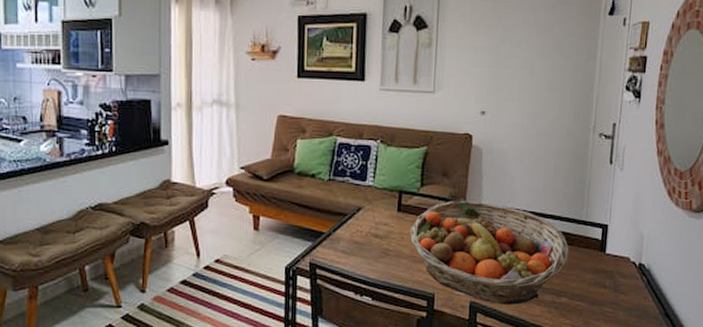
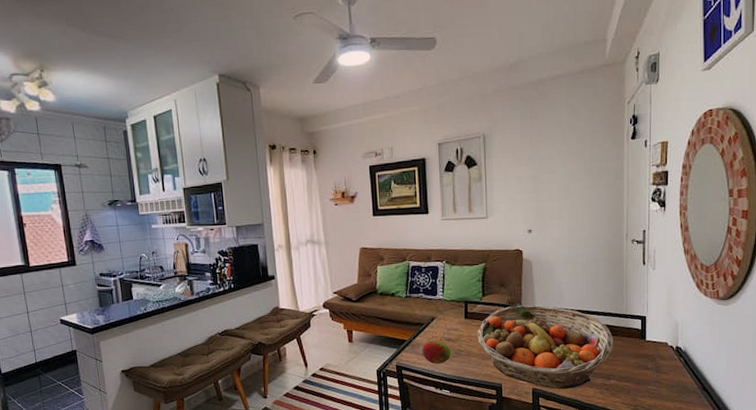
fruit: none [342,236,377,265] -> present [422,340,451,364]

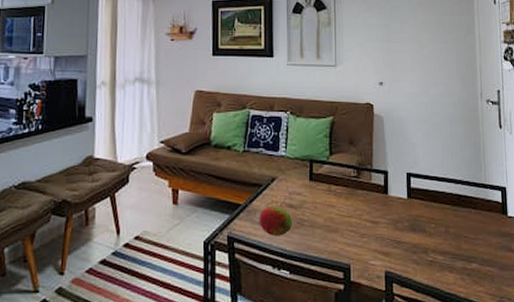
fruit basket: present [477,305,614,389] -> none [323,168,474,273]

